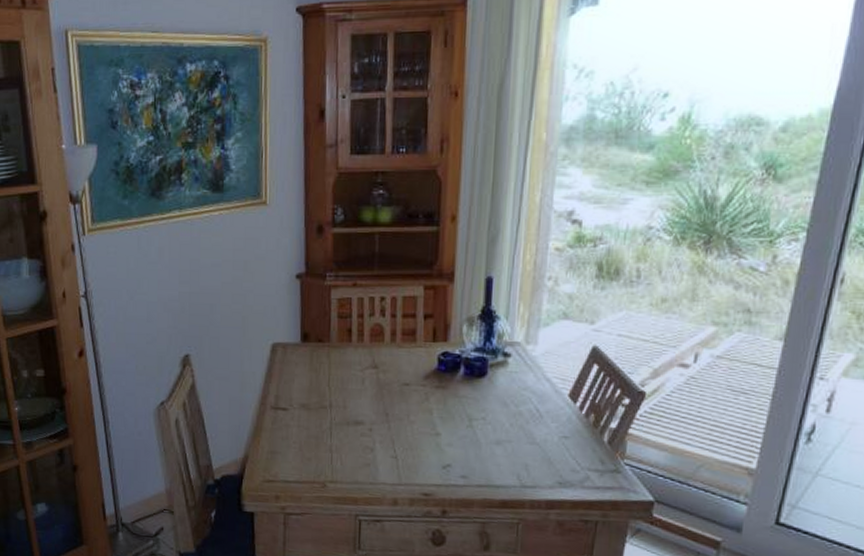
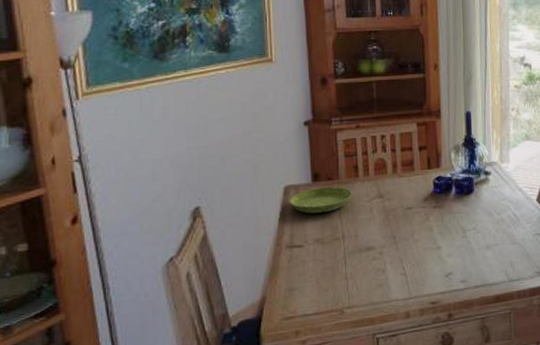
saucer: none [276,349,343,377] -> present [289,187,352,214]

